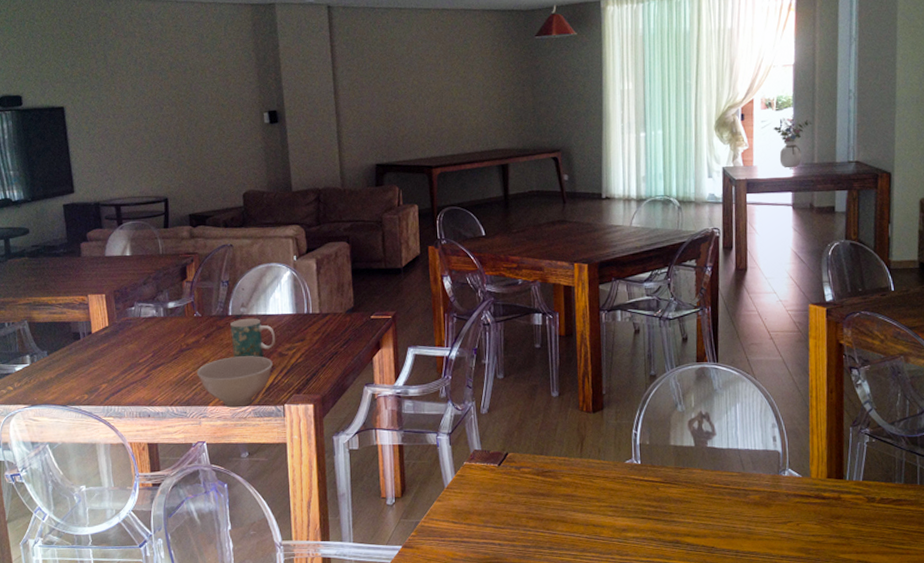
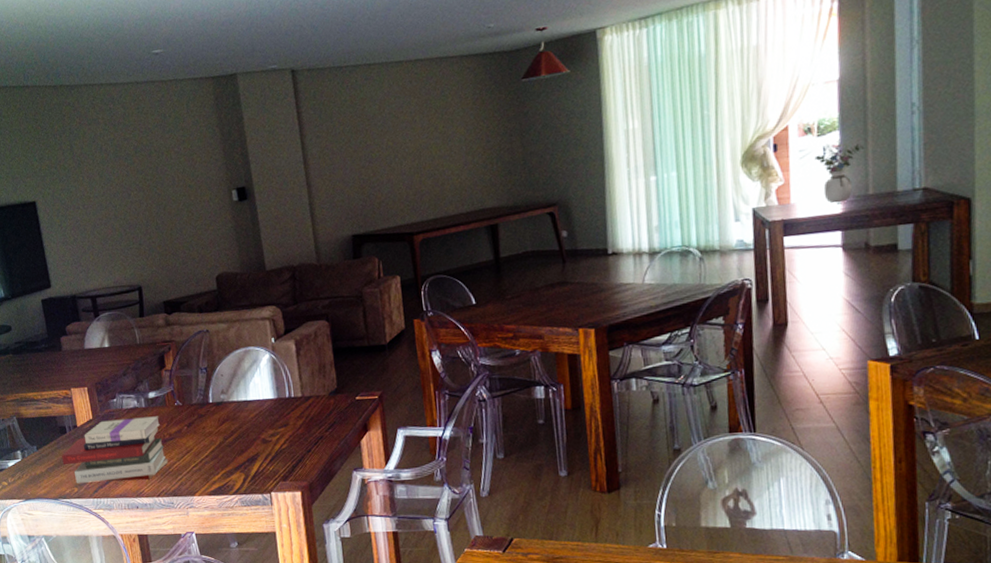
books: none [73,326,183,390] -> present [62,416,168,483]
bowl: present [196,356,273,408] -> none [180,443,257,498]
mug: present [230,318,276,358] -> none [211,404,259,446]

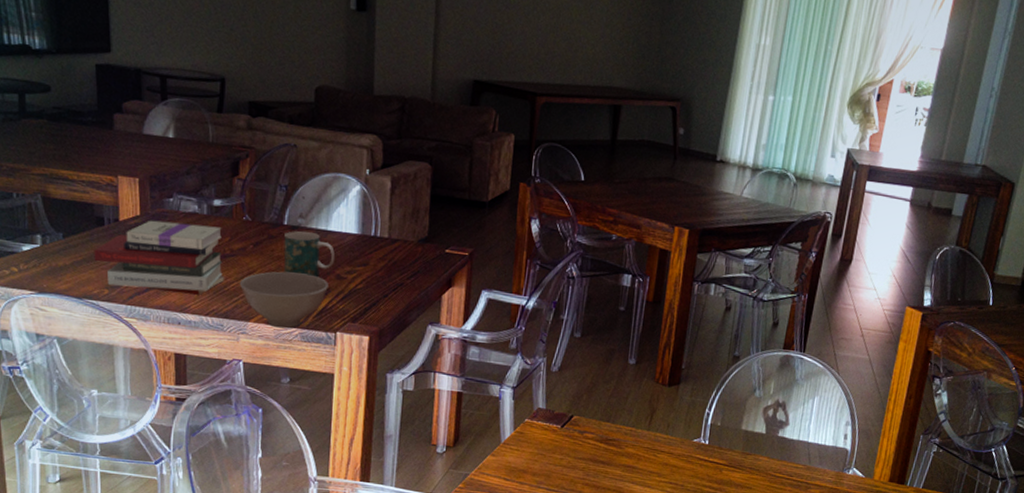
bowl: none [180,443,257,498] -> present [239,271,328,329]
mug: none [211,404,259,446] -> present [283,230,336,278]
bouquet: present [814,139,865,204] -> none [907,104,948,162]

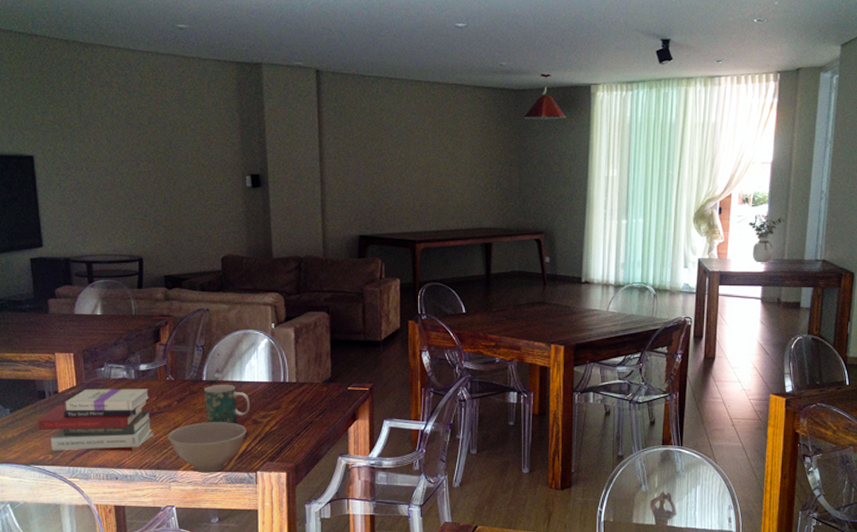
bouquet: none [907,104,948,162] -> present [748,211,785,263]

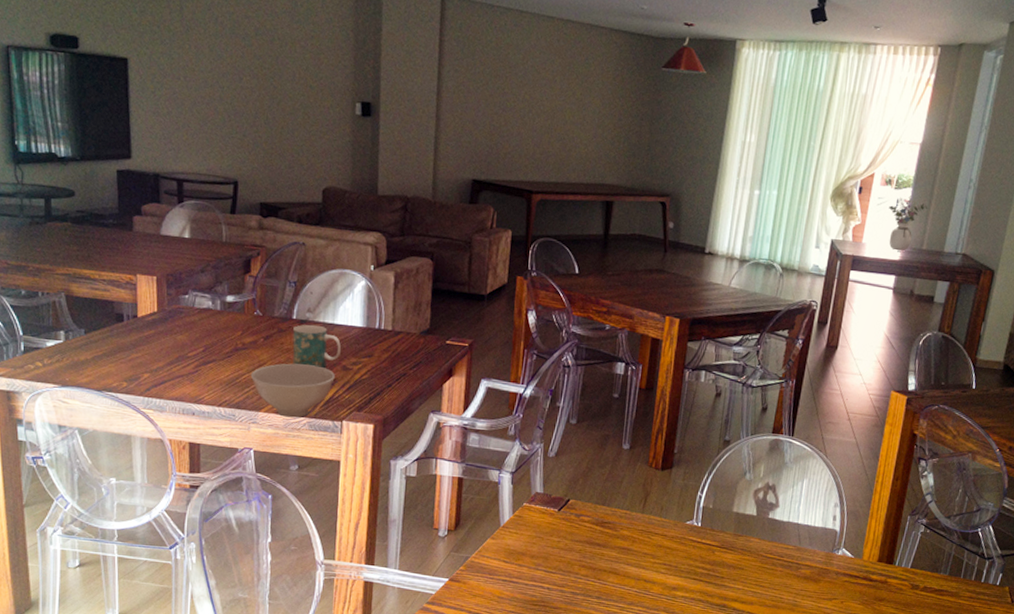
books: present [38,389,154,451] -> none [113,316,236,387]

